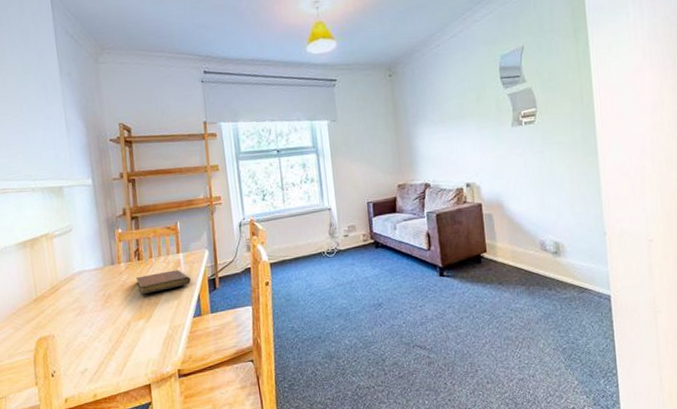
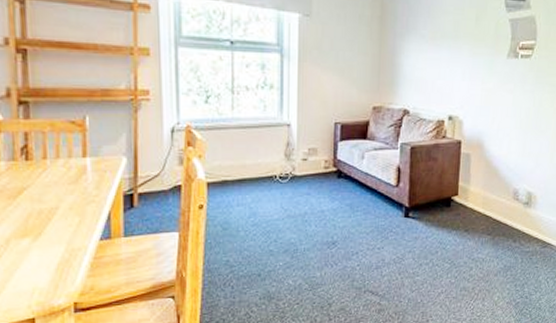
notebook: present [136,270,191,294] -> none [22,178,100,205]

